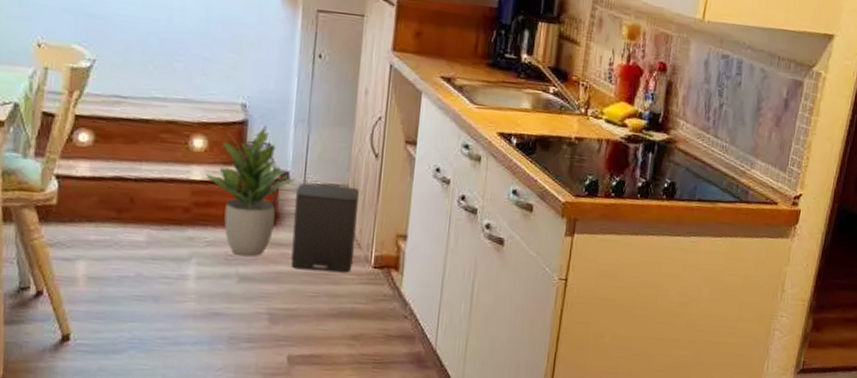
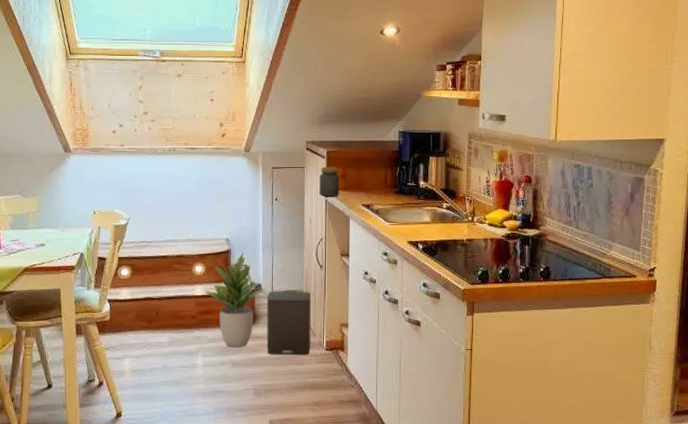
jar: none [382,17,413,62] -> present [319,166,340,197]

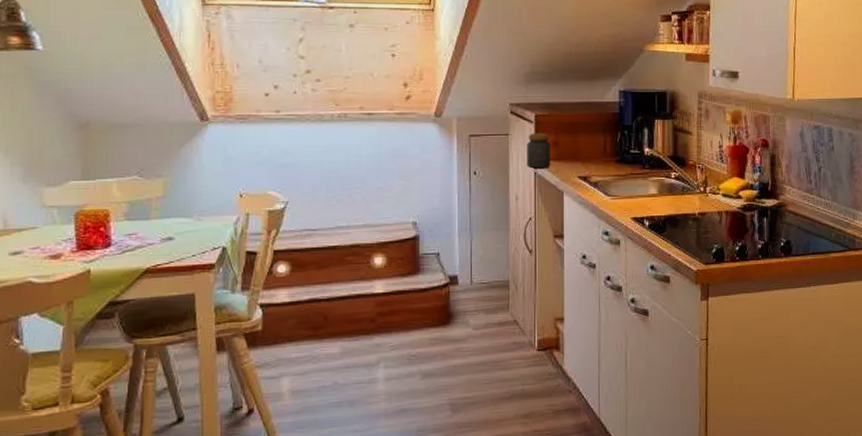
potted plant: present [205,252,266,348] -> none [387,238,464,355]
pedal bin: present [266,290,311,355] -> none [464,280,519,361]

